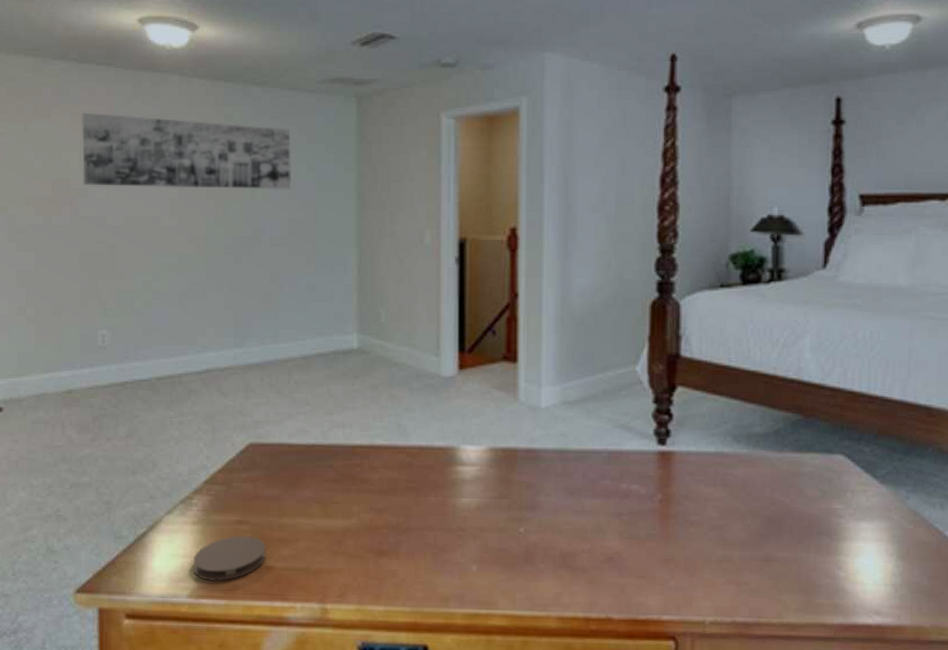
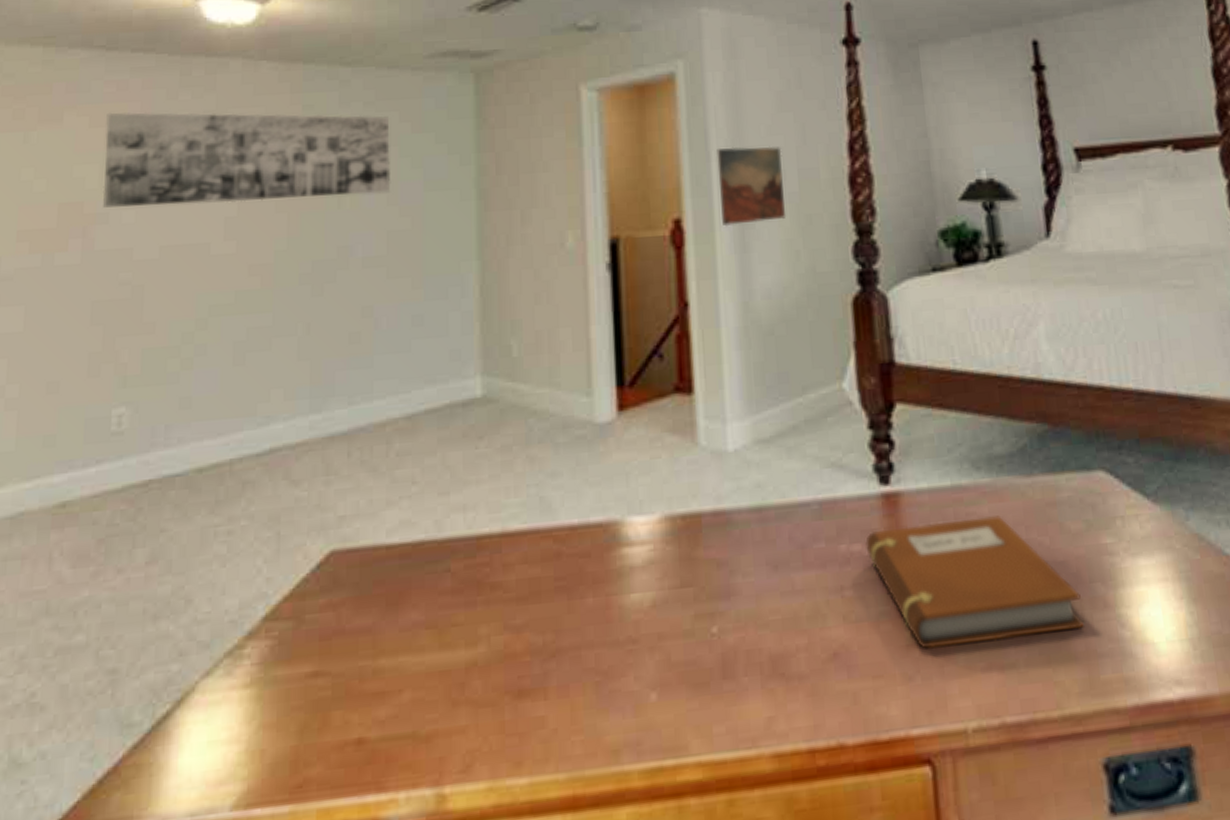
coaster: present [194,535,266,582] -> none [243,693,353,778]
wall art: none [549,172,604,237] -> present [716,146,787,227]
notebook: none [642,477,809,566] -> present [865,515,1084,649]

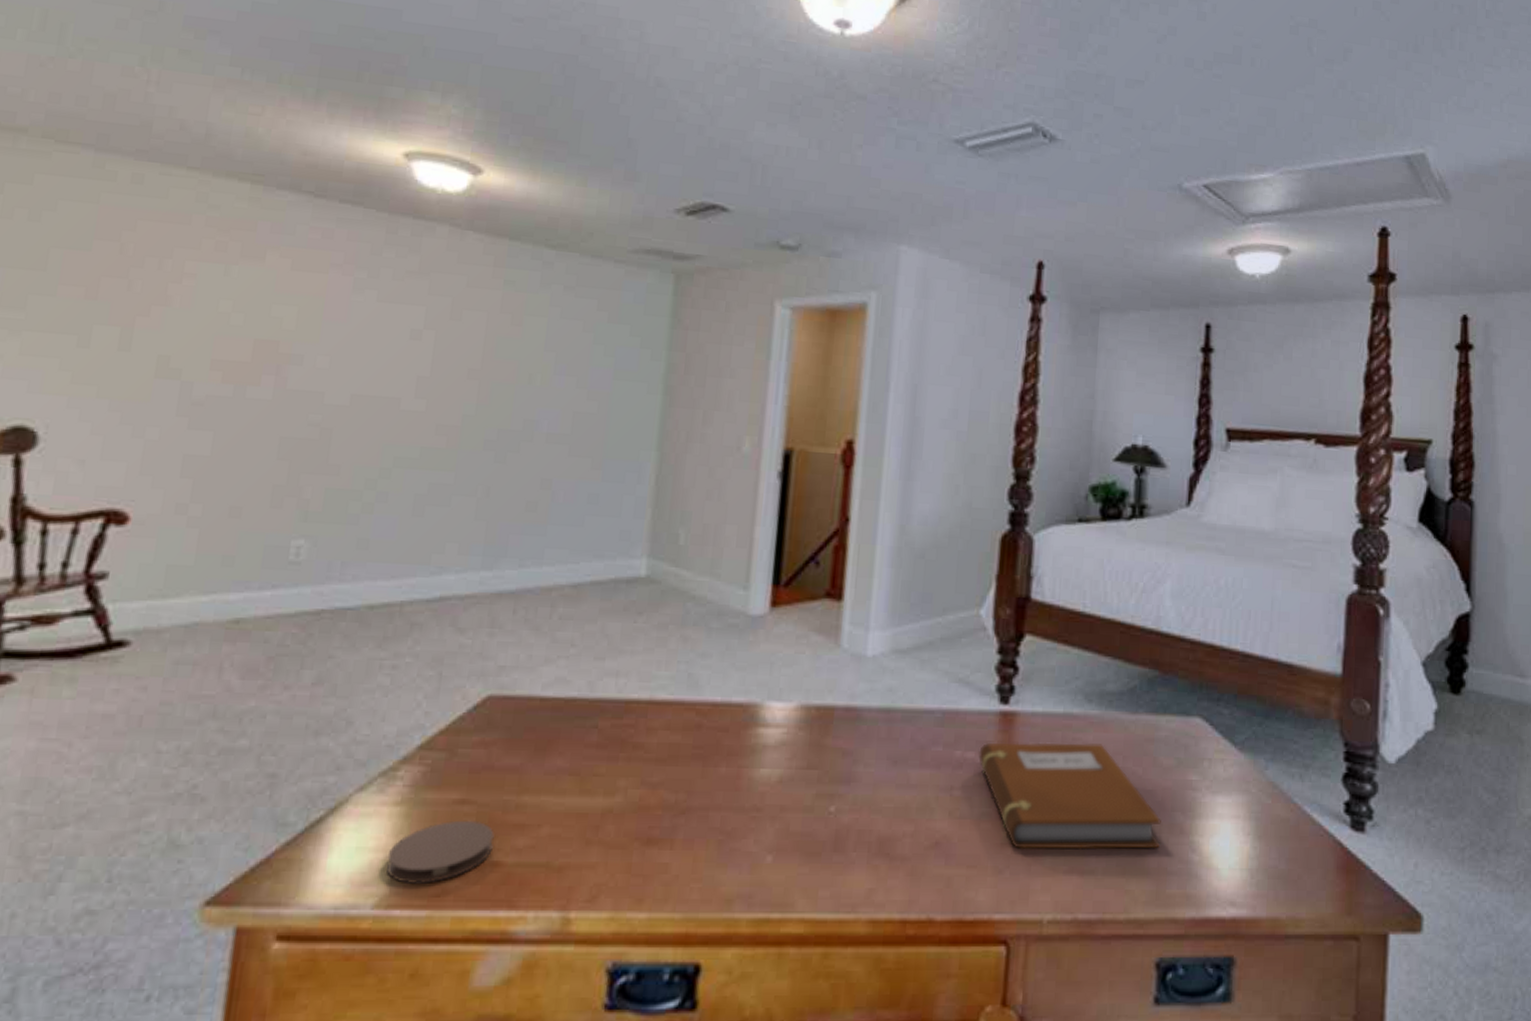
wall art: present [102,112,391,208] -> none [299,258,587,376]
coaster: none [243,693,353,778] -> present [387,820,494,885]
wall art: present [716,146,787,227] -> none [891,381,957,454]

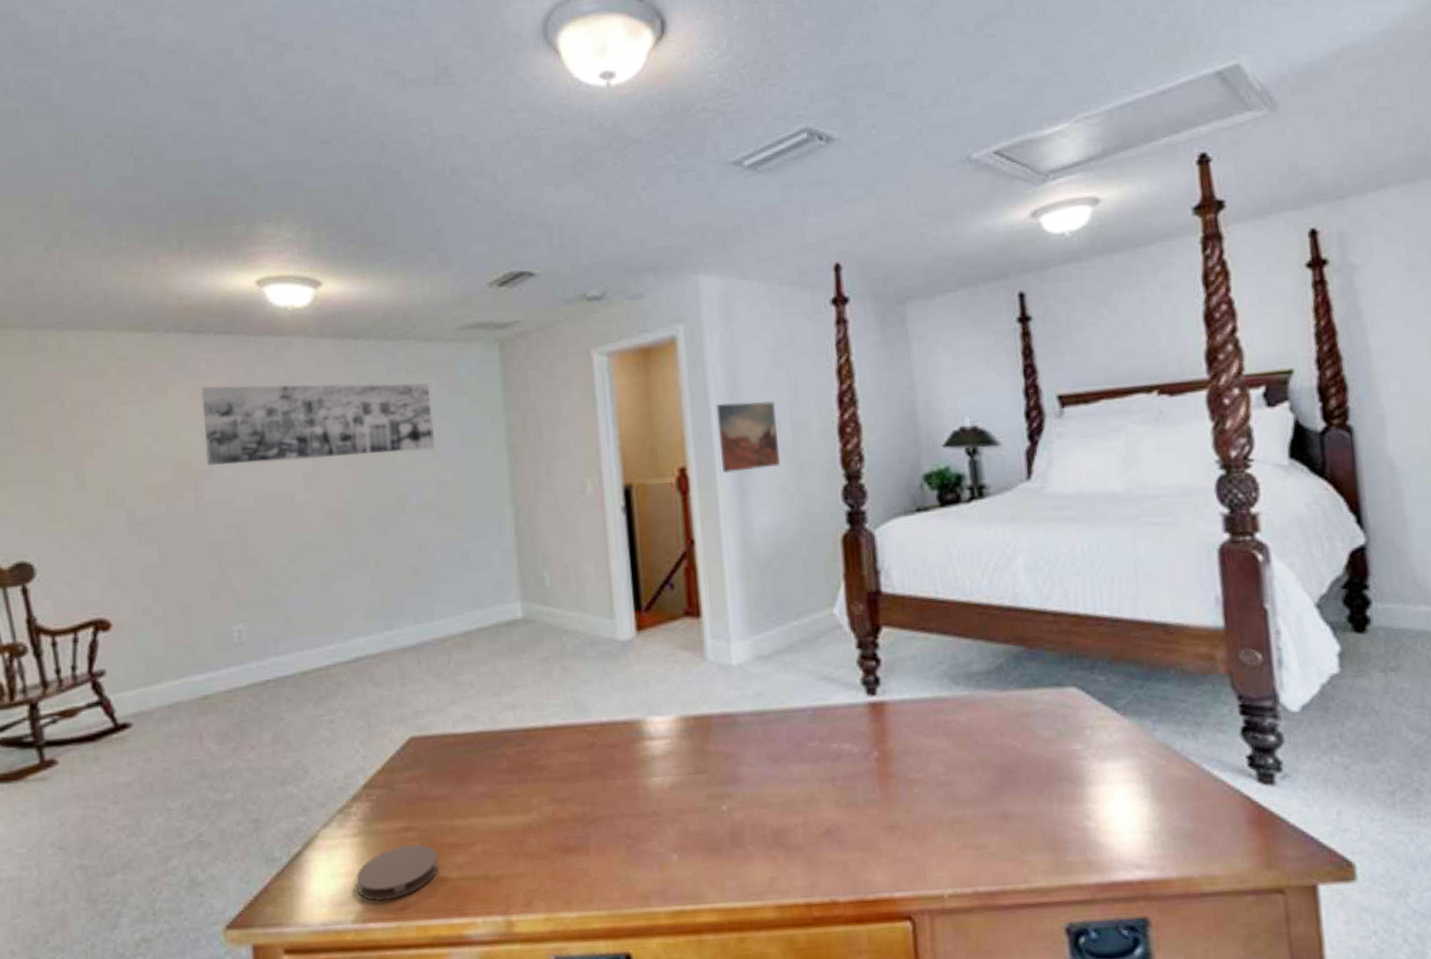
wall art: none [299,258,587,376] -> present [201,383,435,465]
wall art: none [891,381,957,454] -> present [716,401,781,474]
notebook: present [978,742,1161,850] -> none [854,723,1052,830]

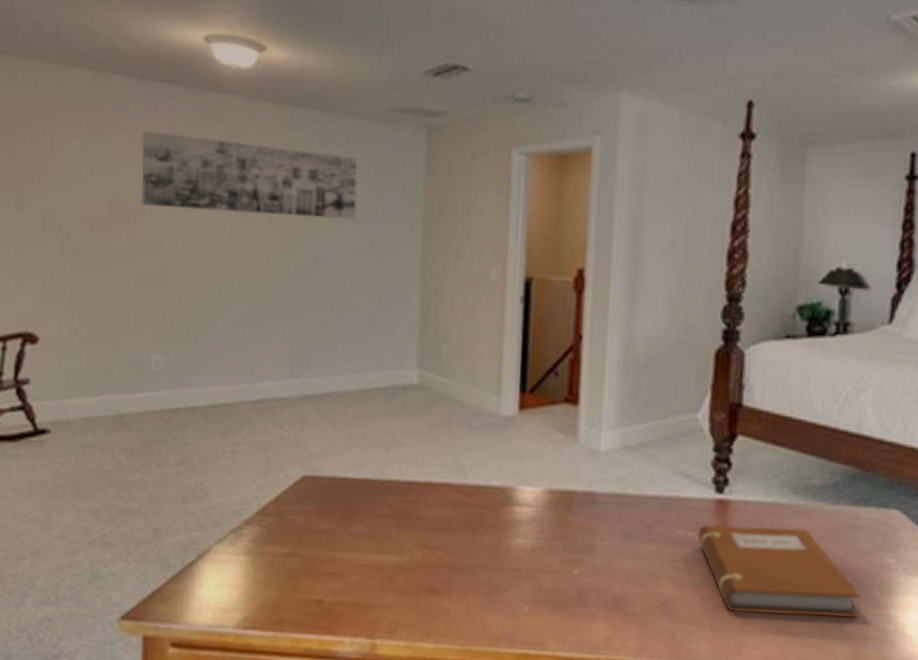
coaster: present [357,844,438,902] -> none [242,568,316,613]
wall art: present [716,401,781,474] -> none [617,215,674,280]
notebook: none [854,723,1052,830] -> present [697,525,860,618]

